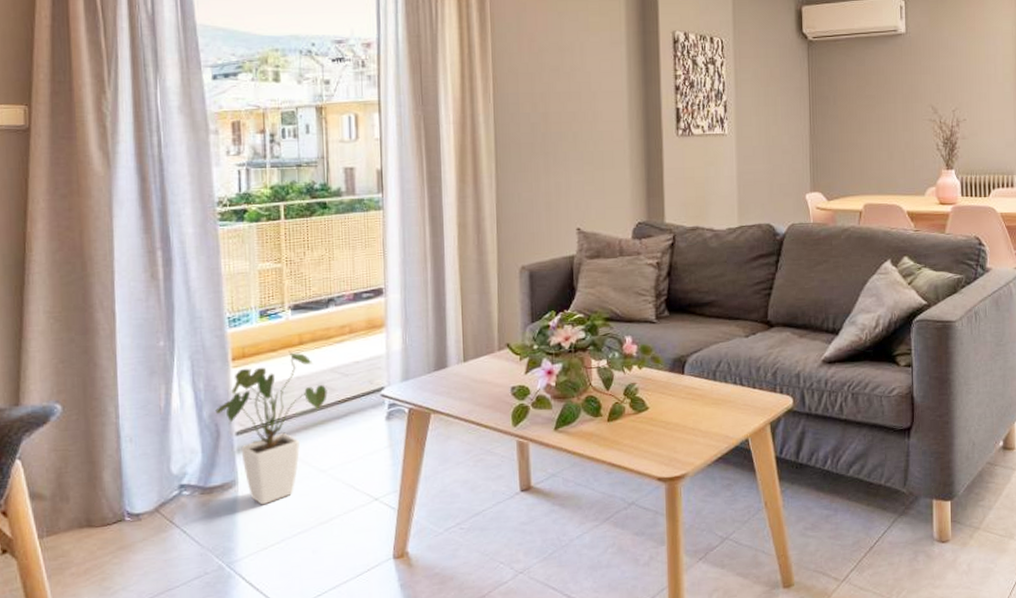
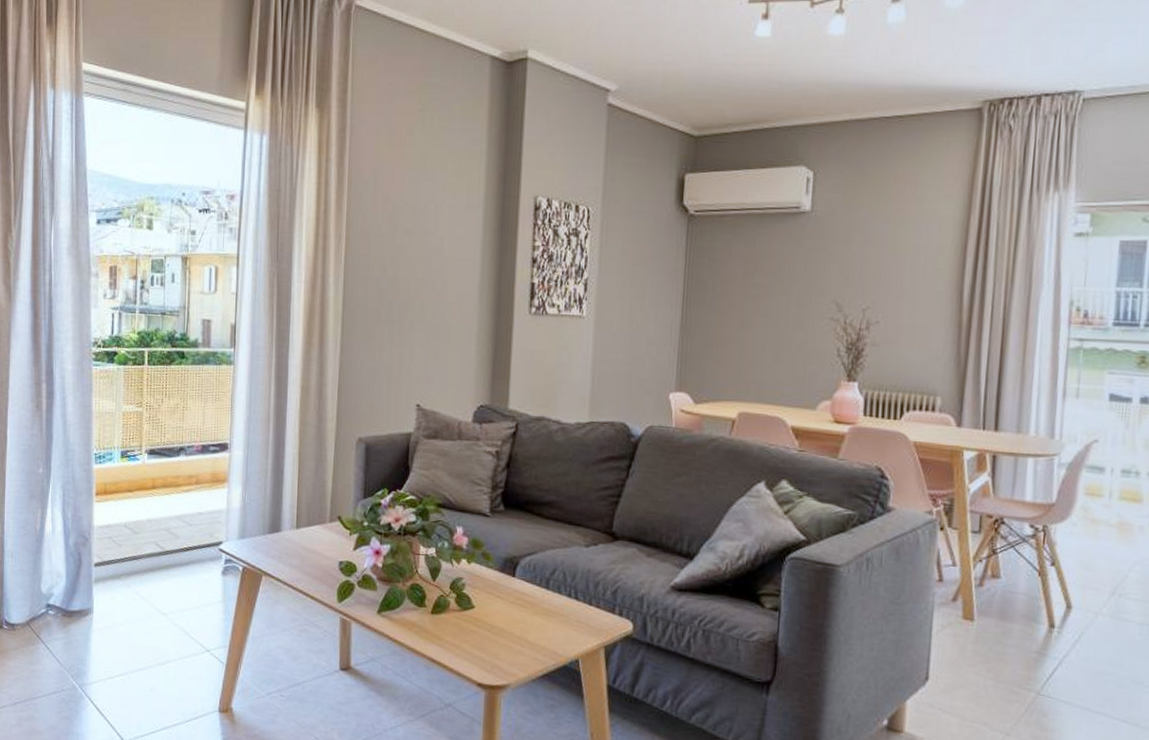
house plant: present [215,350,328,505] -> none [79,492,173,637]

